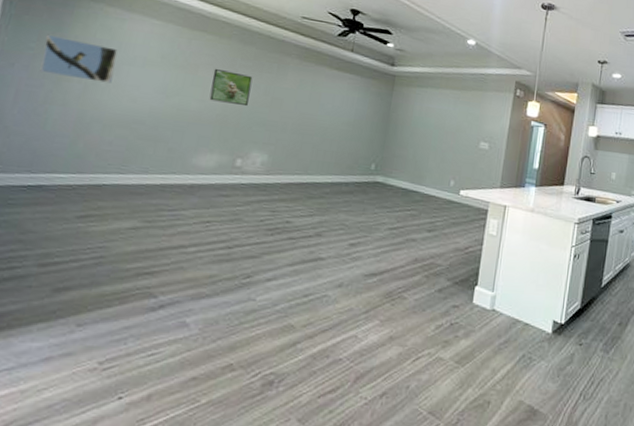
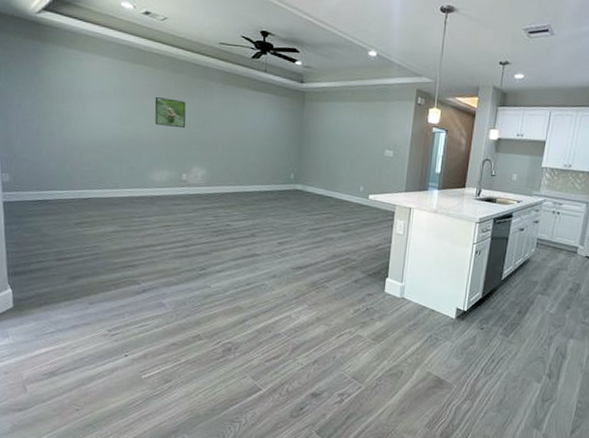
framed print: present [39,34,118,83] -> none [28,77,81,115]

